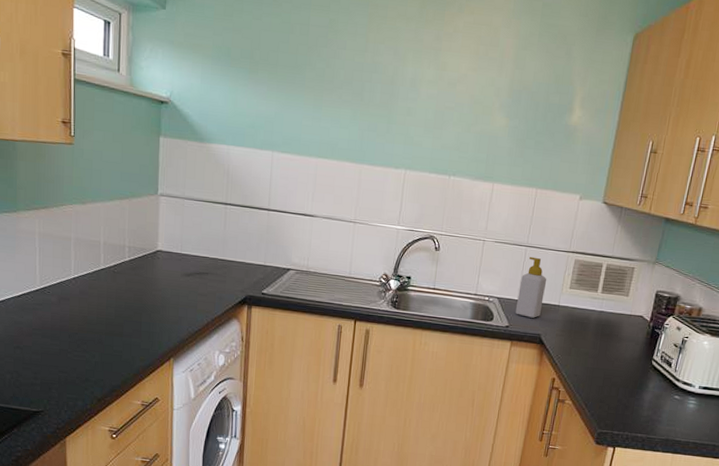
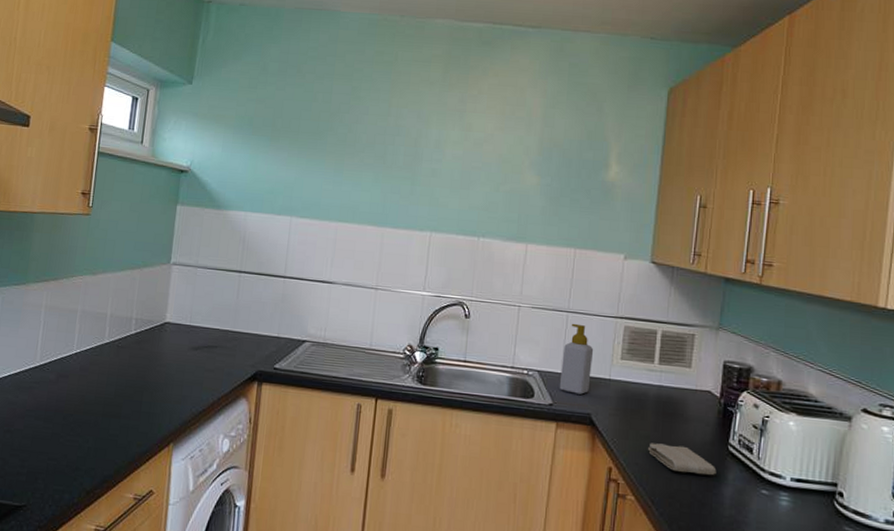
washcloth: none [585,358,641,385] -> present [647,443,717,476]

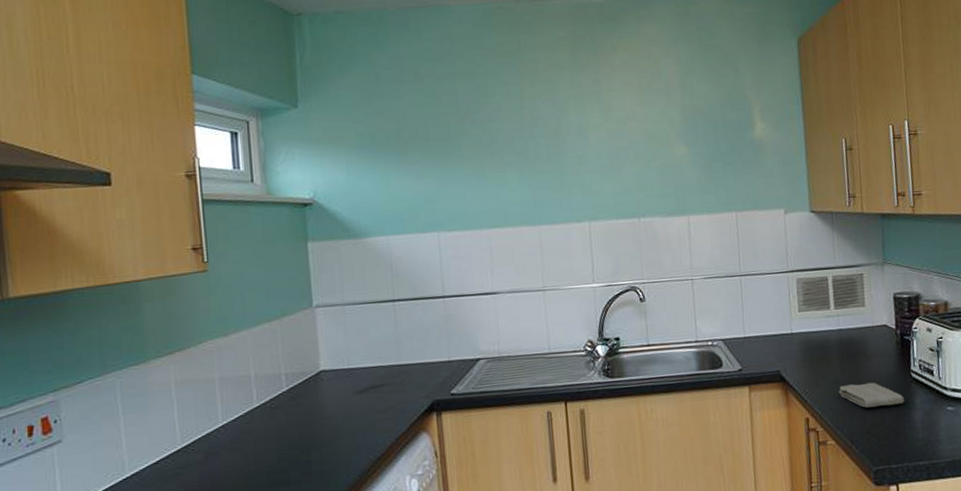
soap bottle: present [559,323,594,395] -> none [742,285,774,355]

